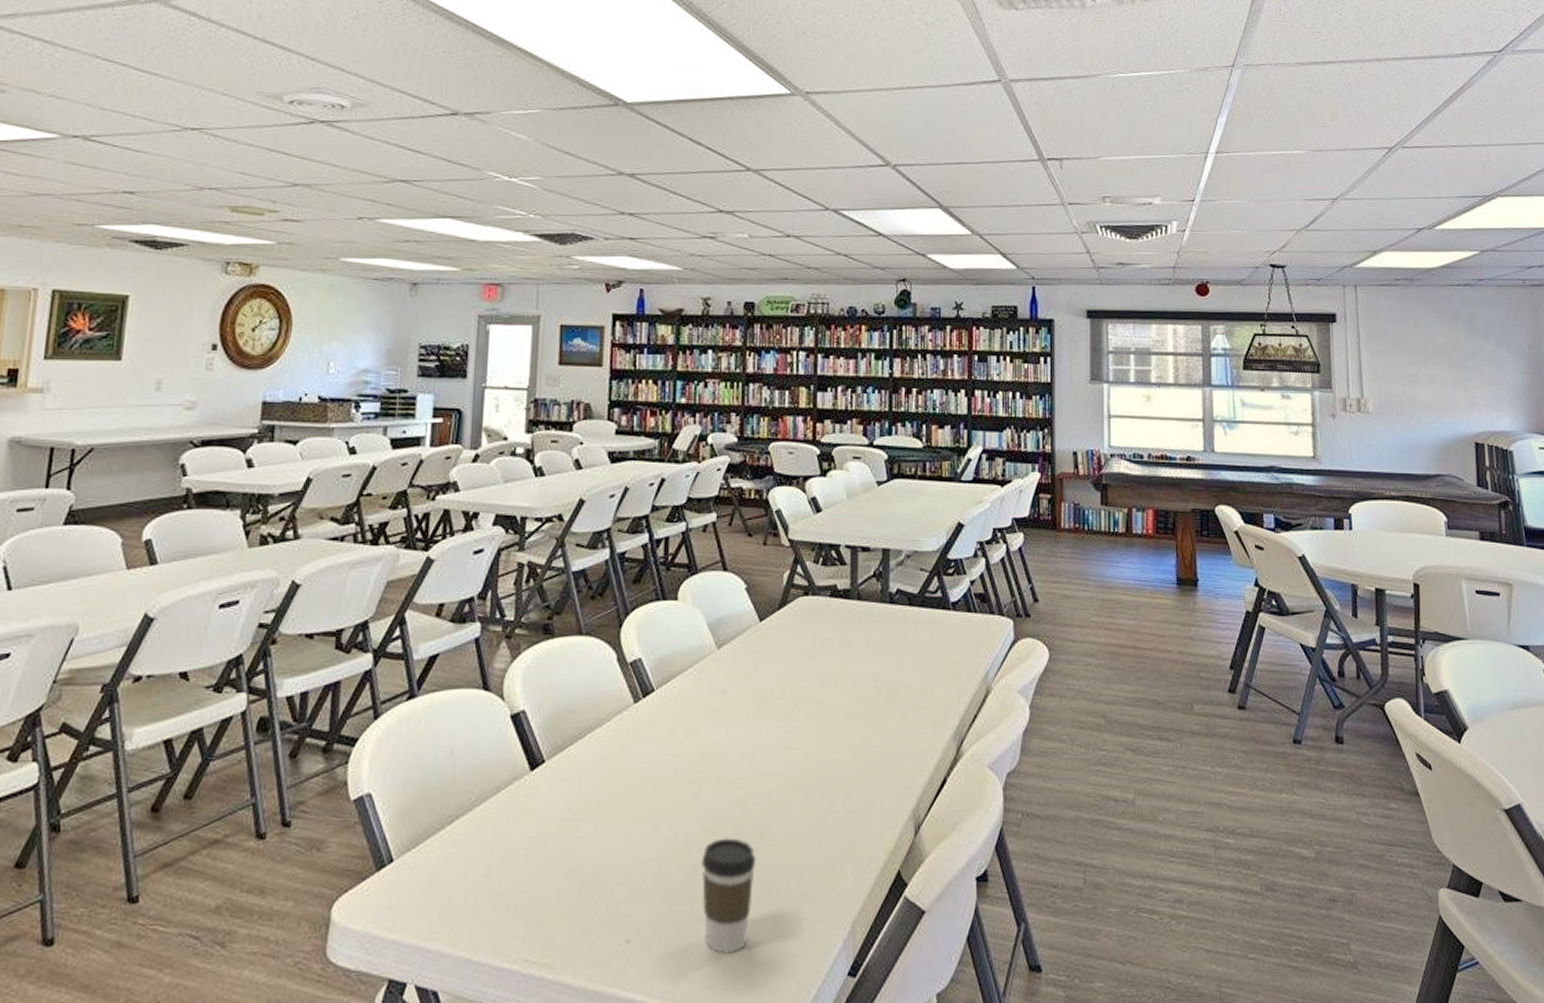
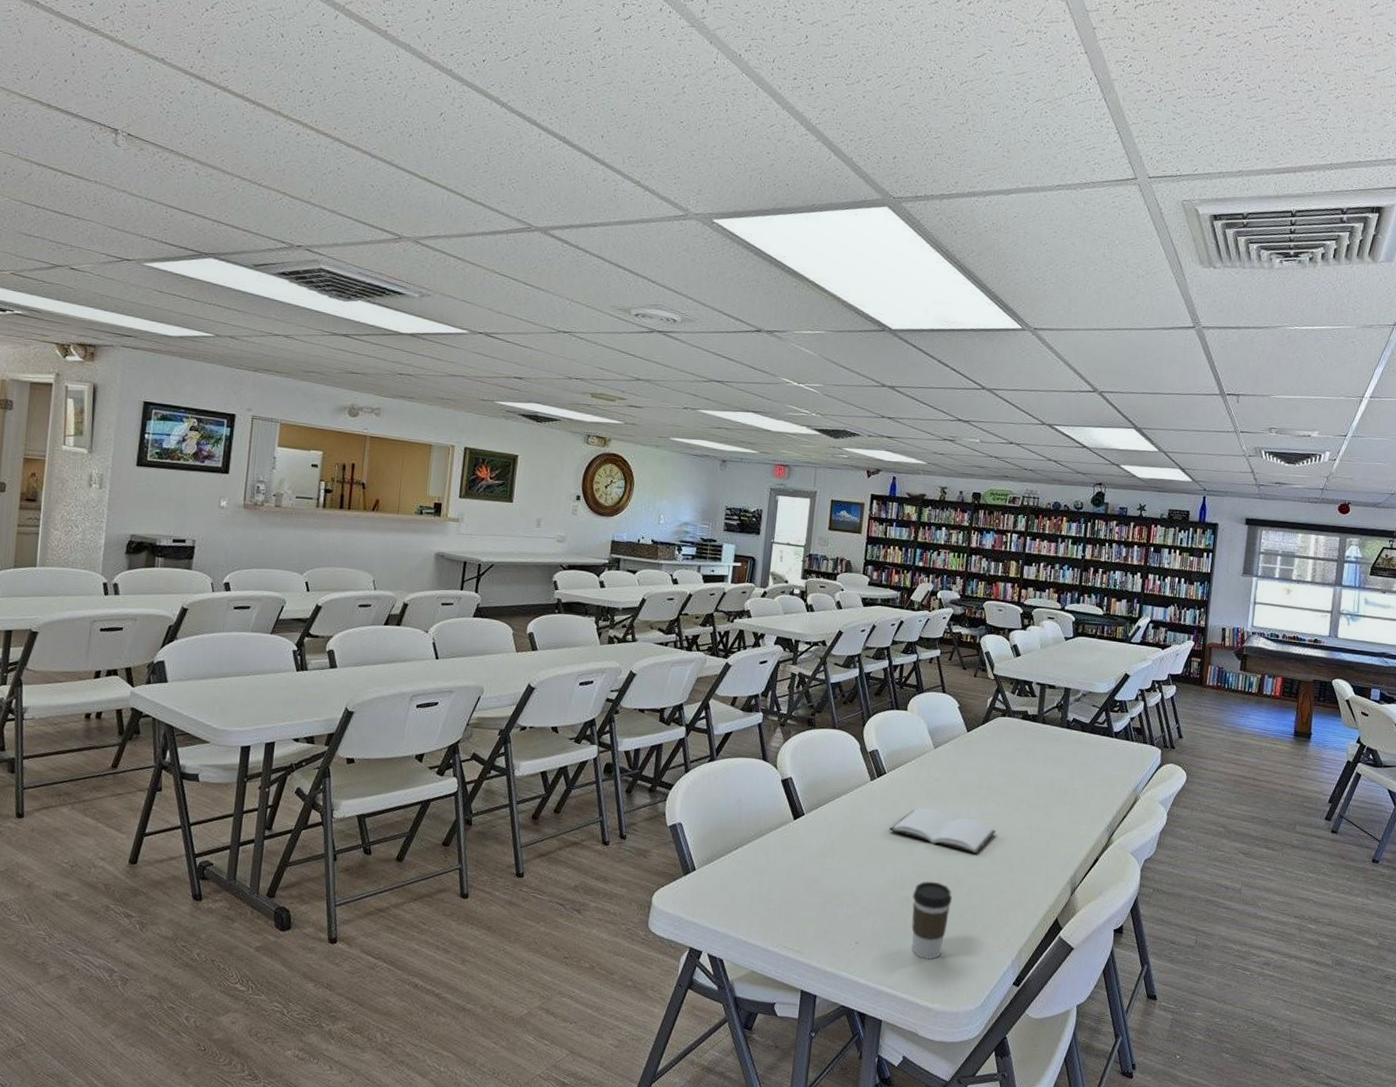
book: none [664,733,808,791] -> present [890,807,996,854]

